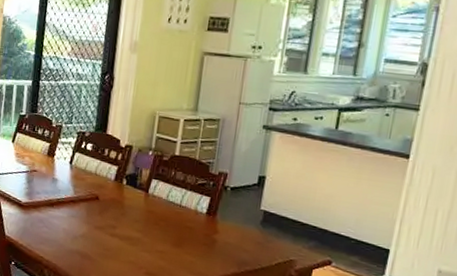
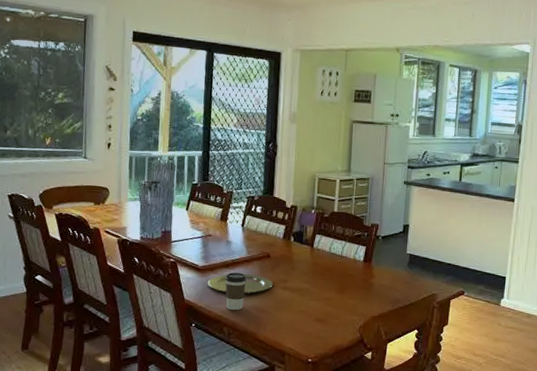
plate: none [30,213,100,237] -> present [207,274,273,293]
coffee cup: none [48,212,72,253] -> present [225,272,247,311]

